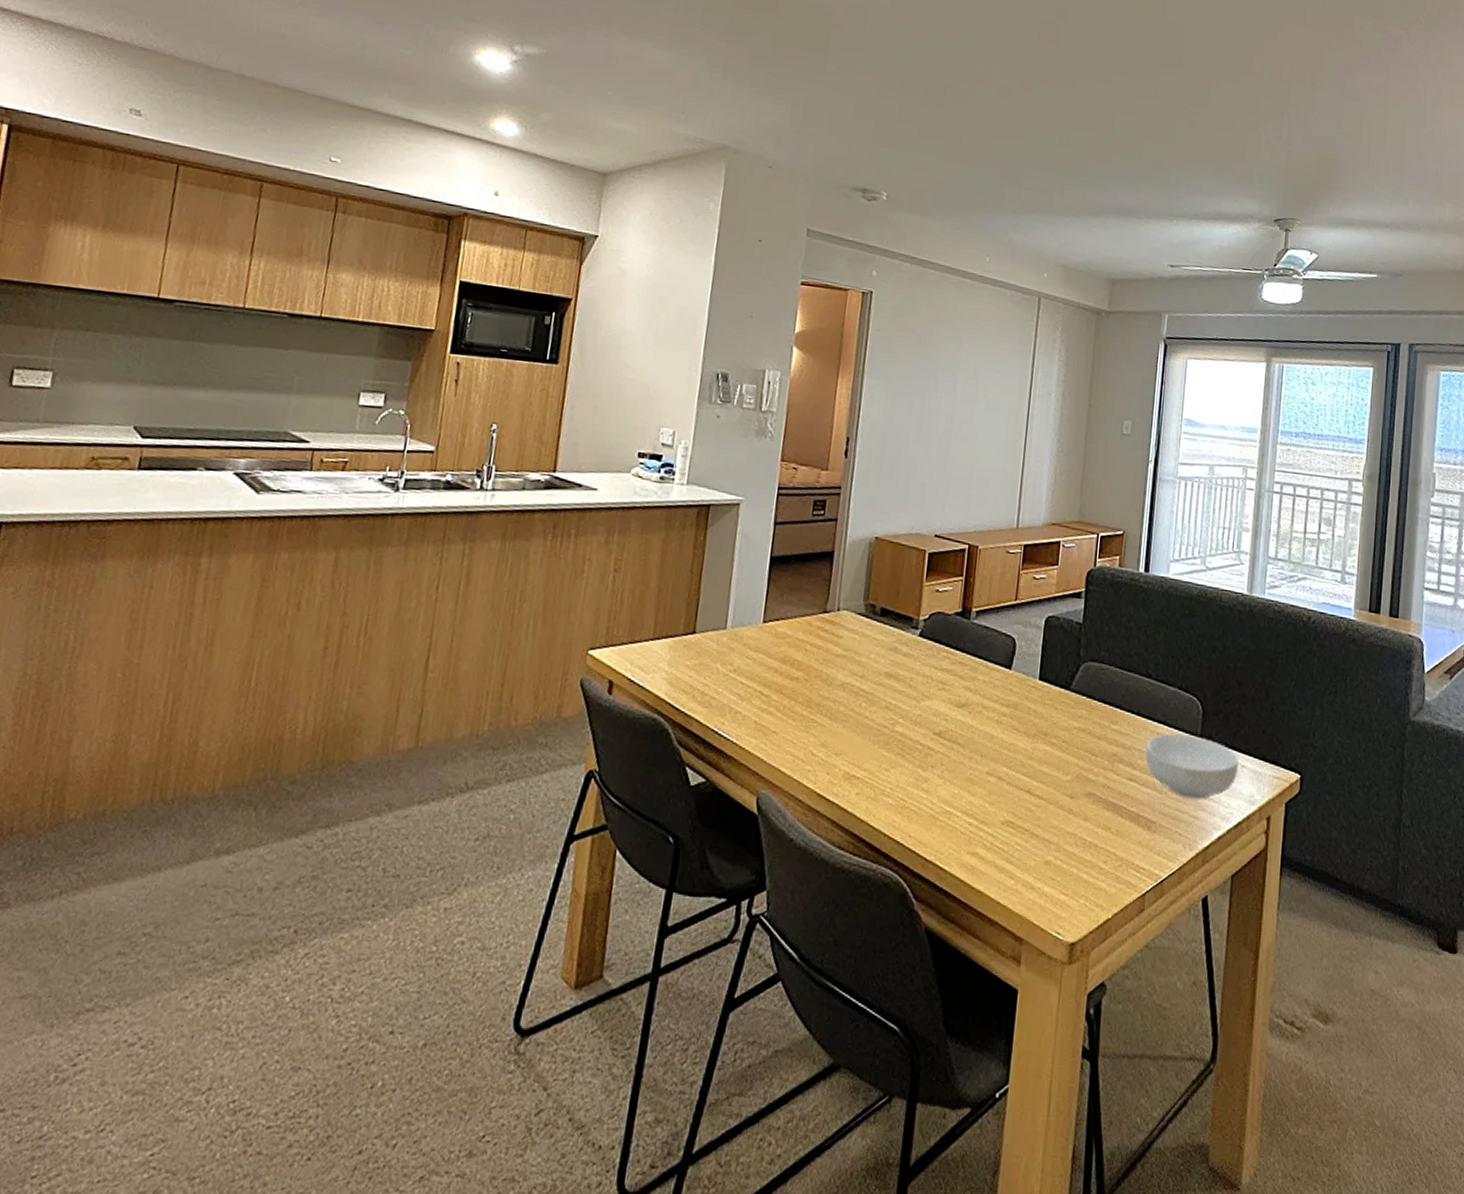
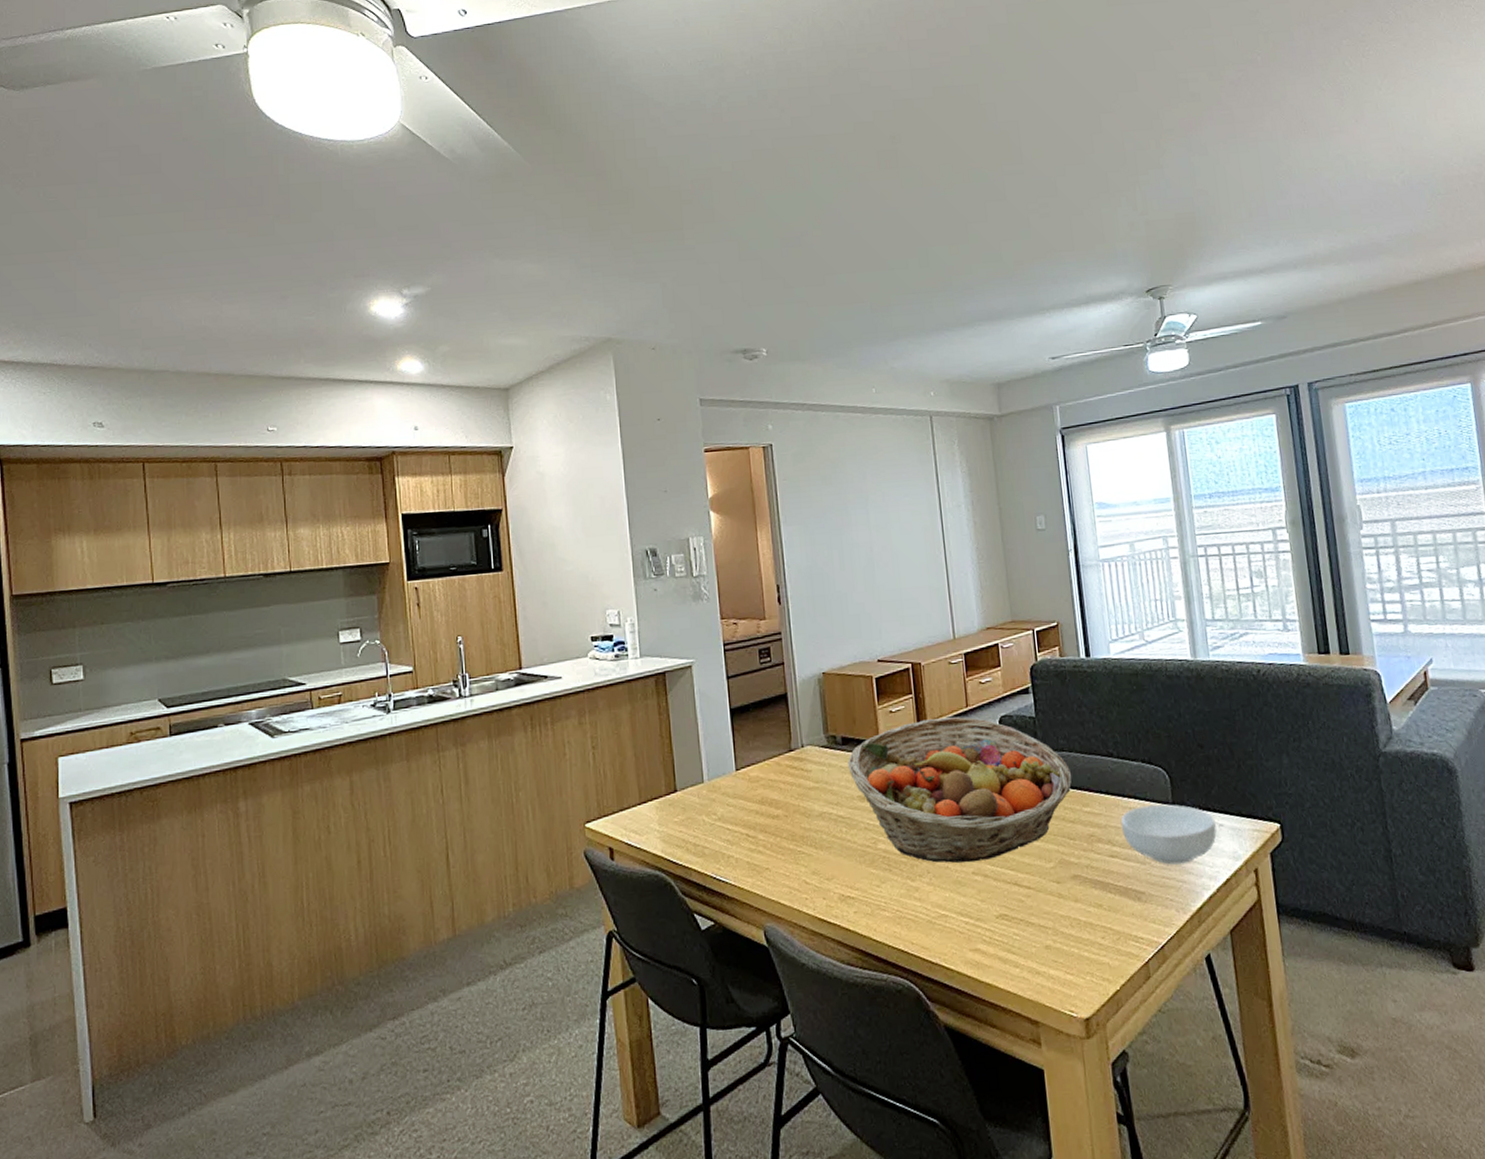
fruit basket: none [881,605,1107,762] -> present [848,716,1072,863]

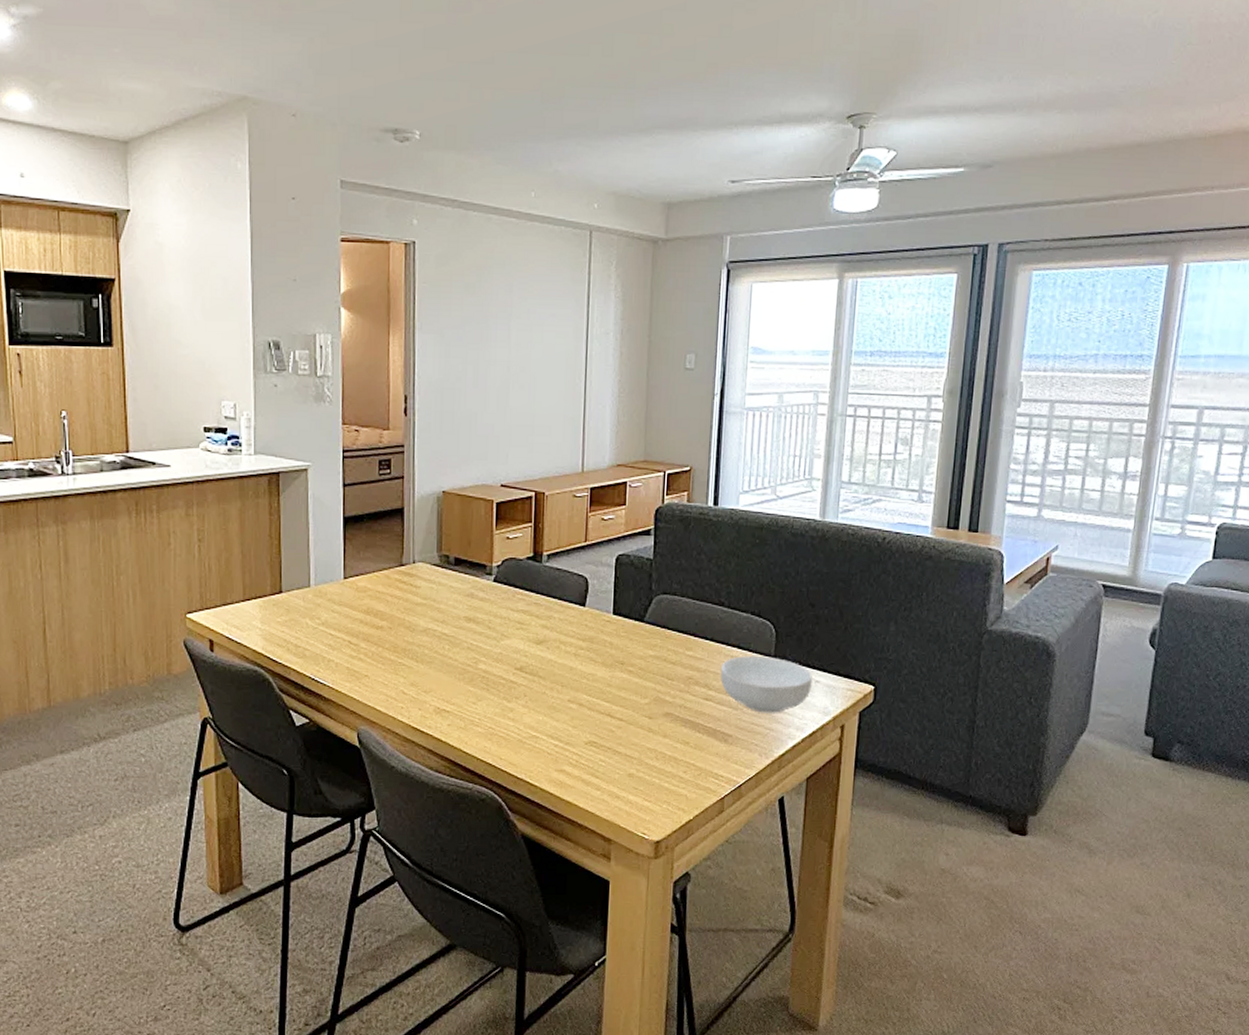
fruit basket: present [848,716,1072,863] -> none [458,549,680,691]

